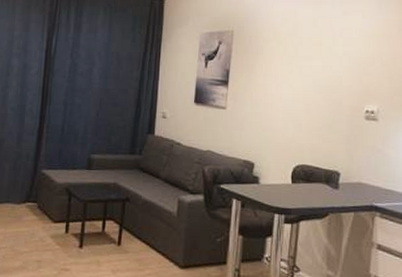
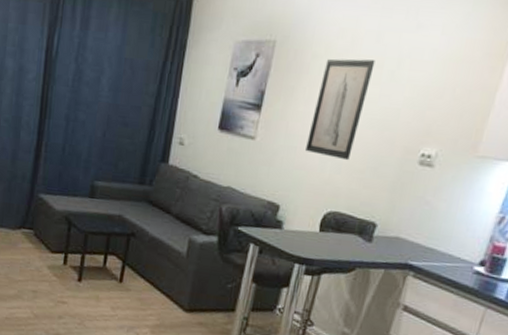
wall art: none [270,40,315,121] -> present [305,58,375,161]

